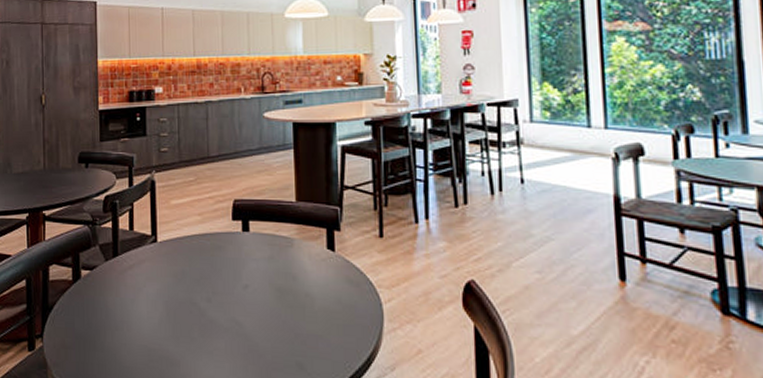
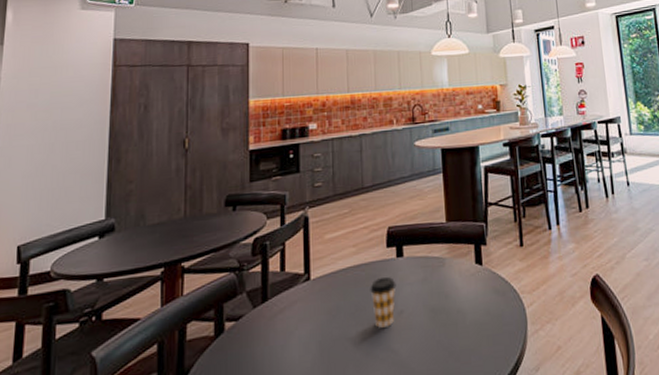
coffee cup: none [215,249,242,299] -> present [370,276,397,328]

